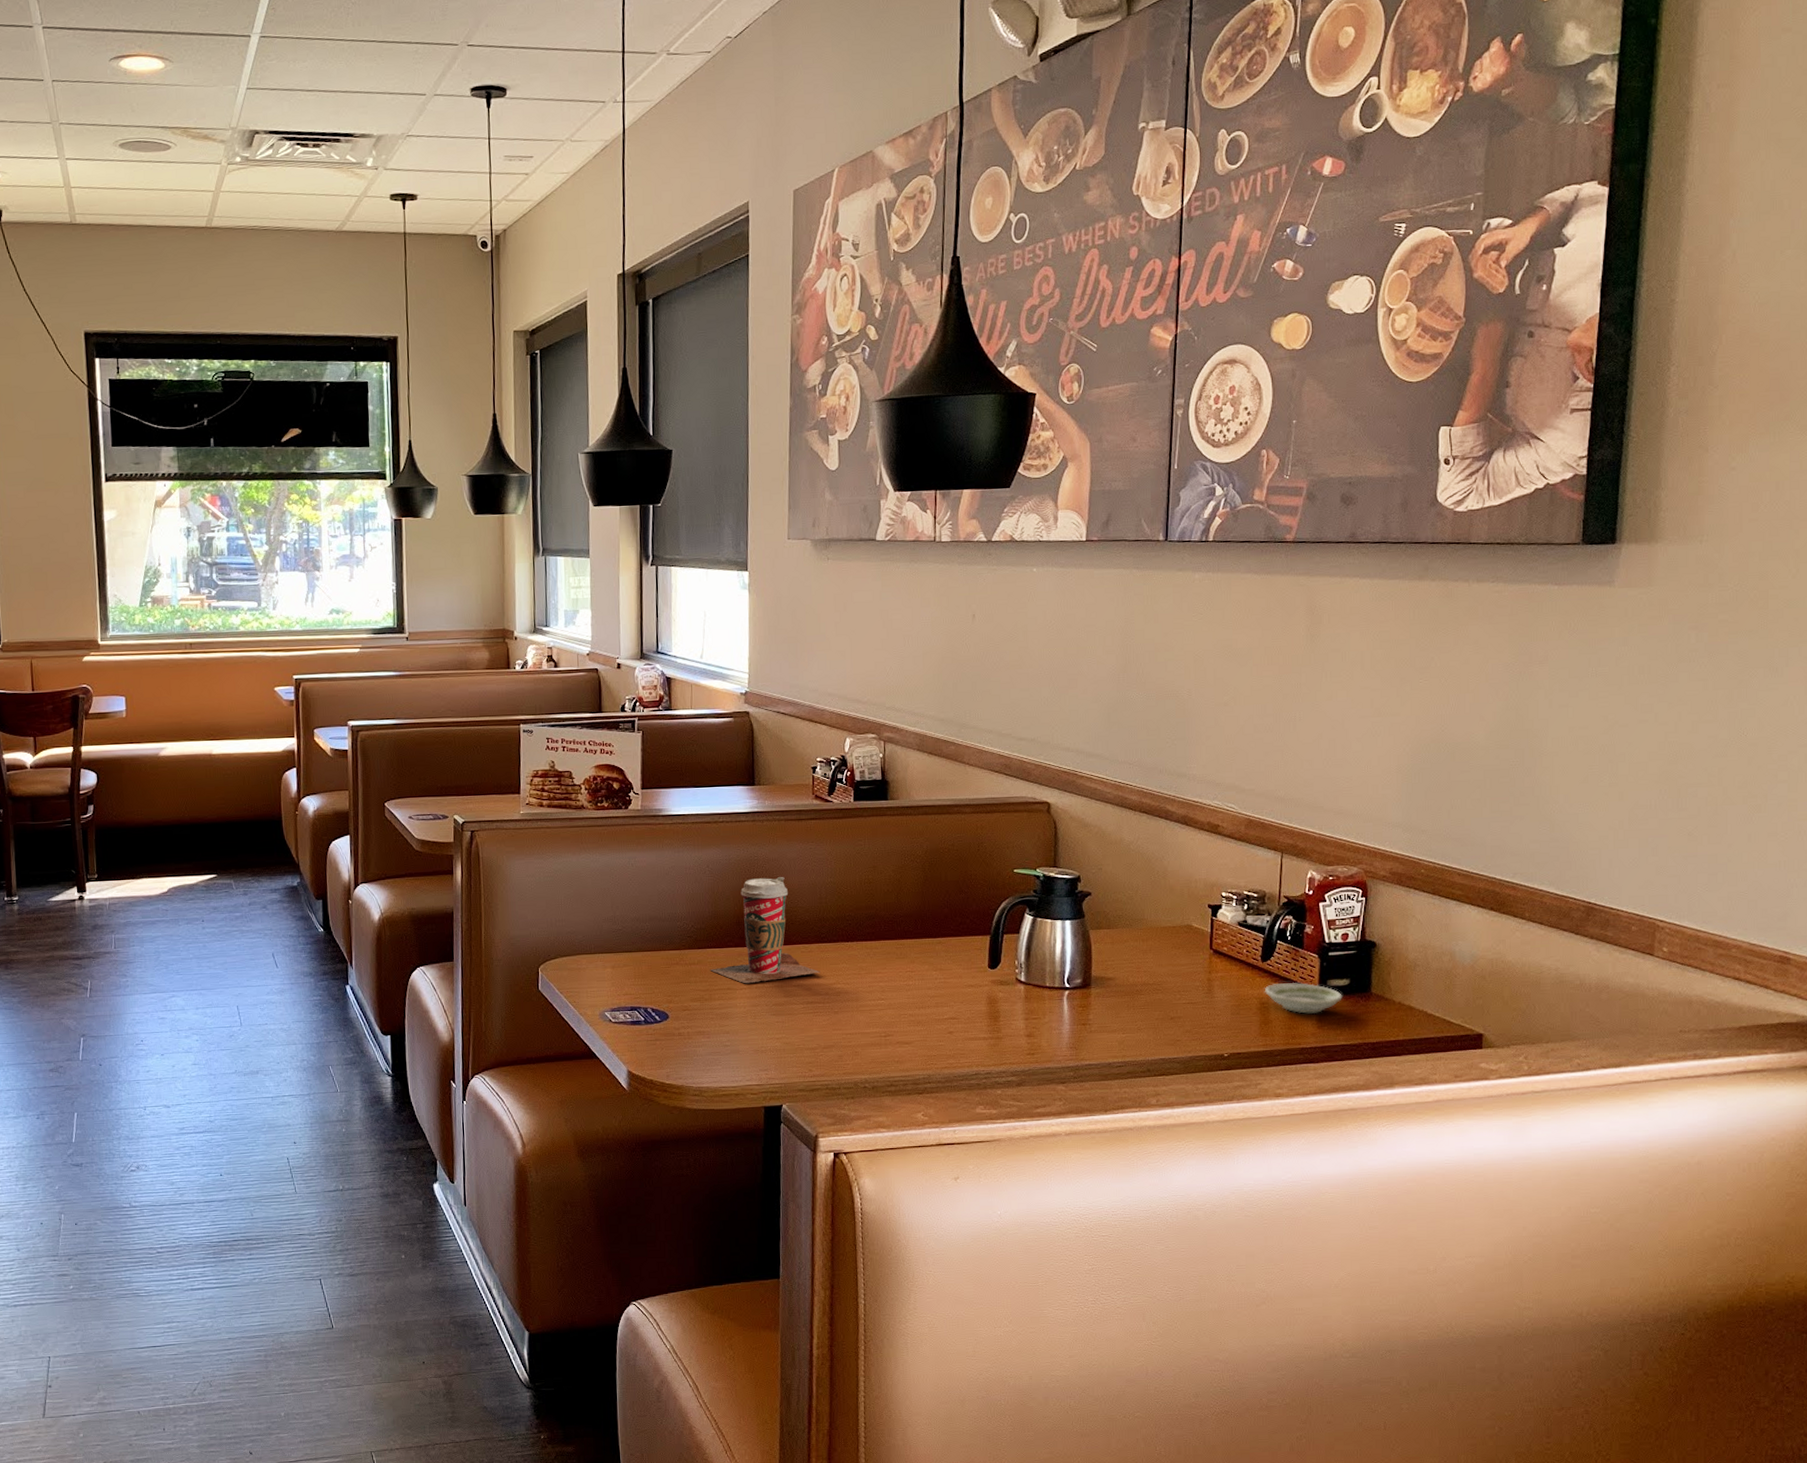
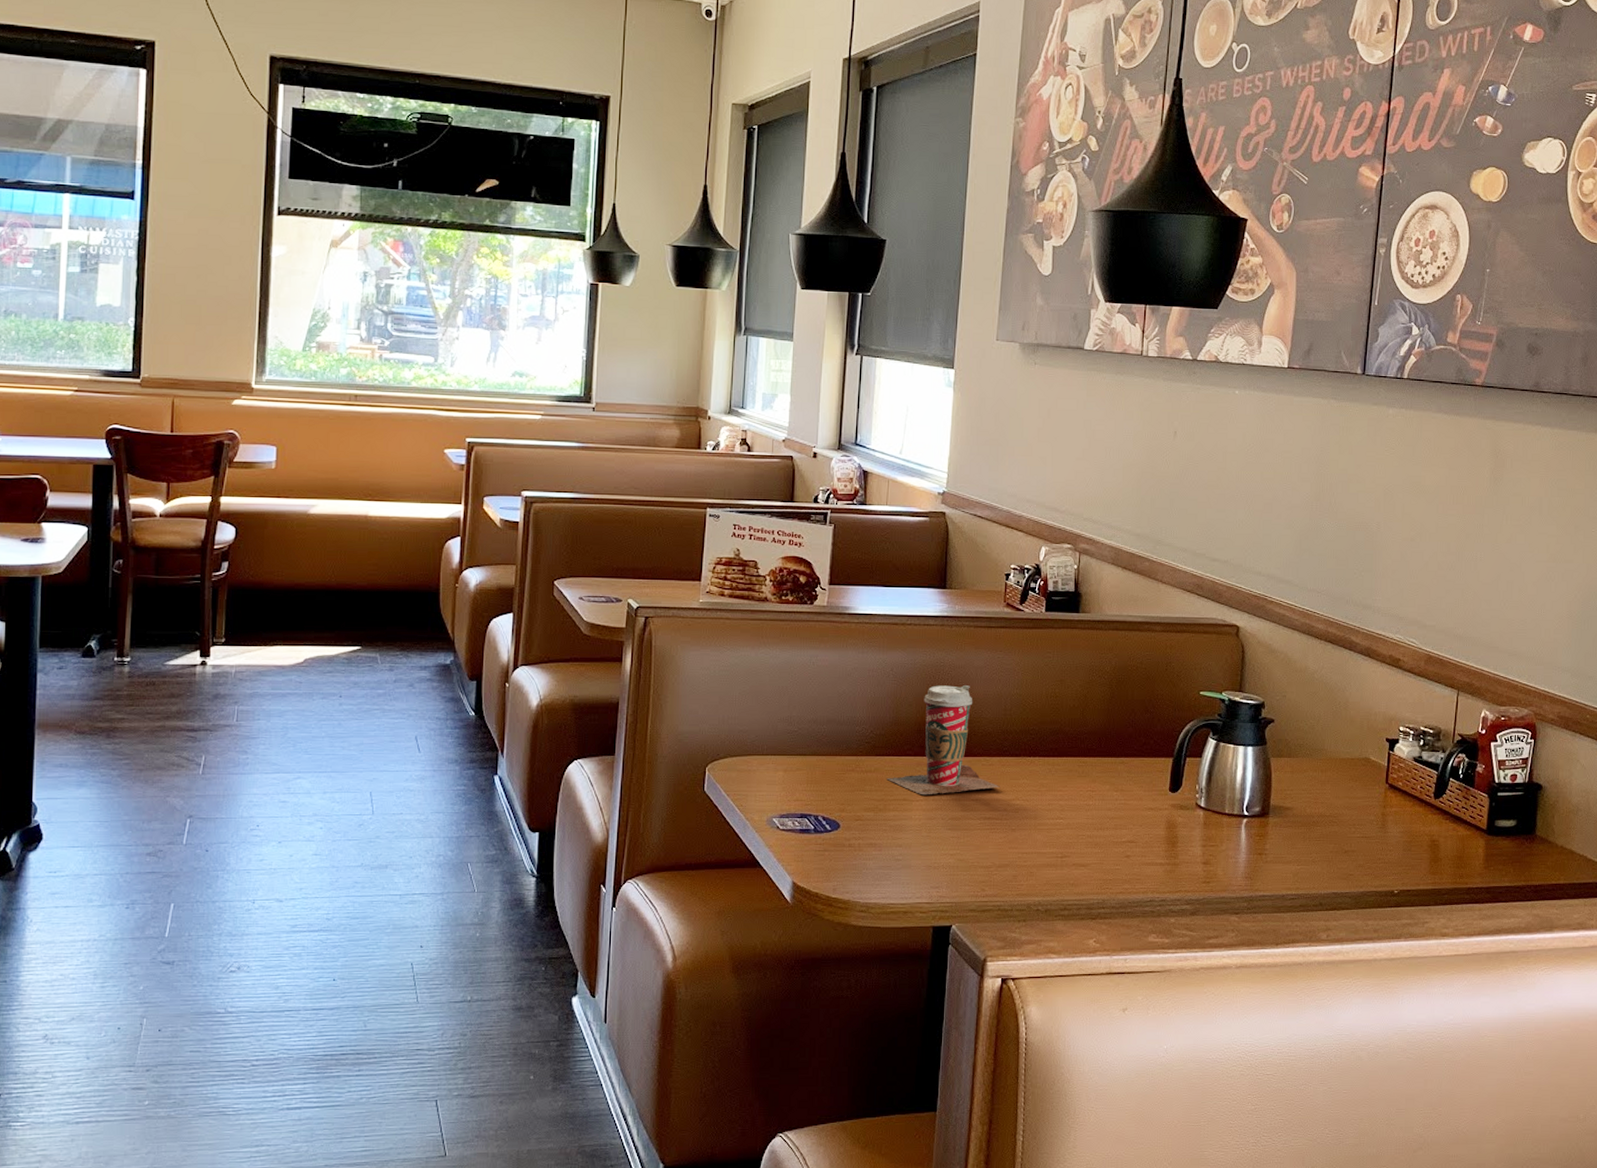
saucer: present [1264,983,1342,1014] -> none [1435,821,1509,853]

